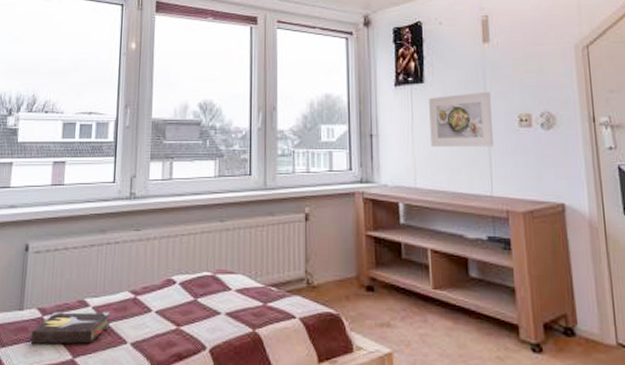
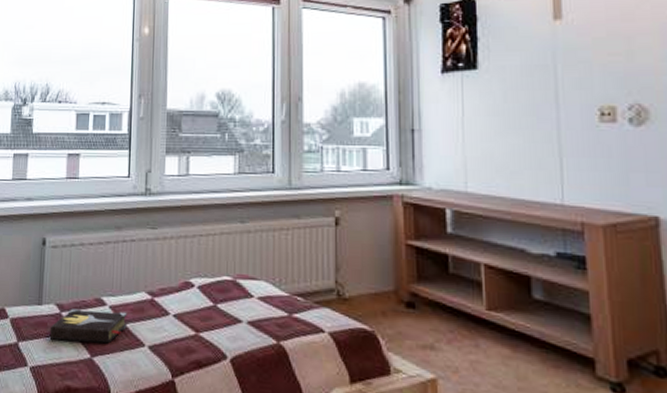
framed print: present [429,91,494,147] -> none [484,79,567,146]

